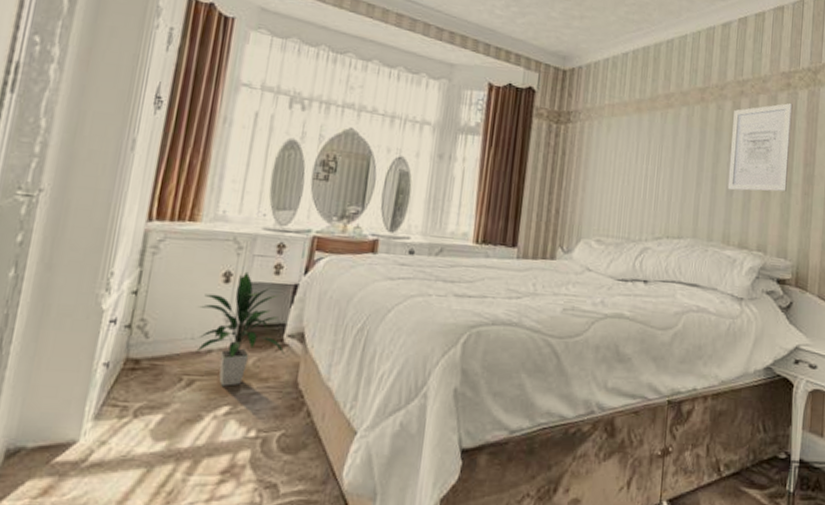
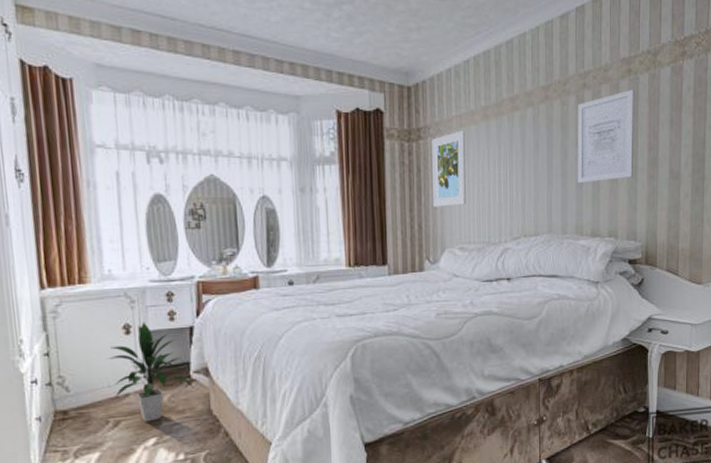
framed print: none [573,119,617,196] -> present [432,130,466,207]

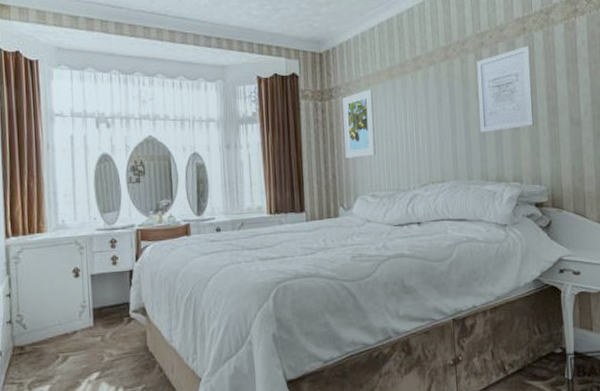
indoor plant: present [107,321,194,422] -> none [58,266,133,358]

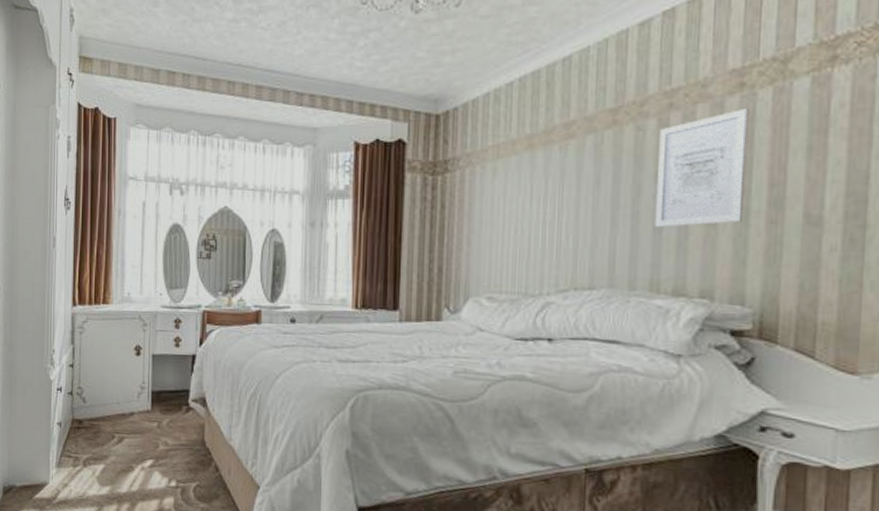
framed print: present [342,89,376,159] -> none [457,162,504,249]

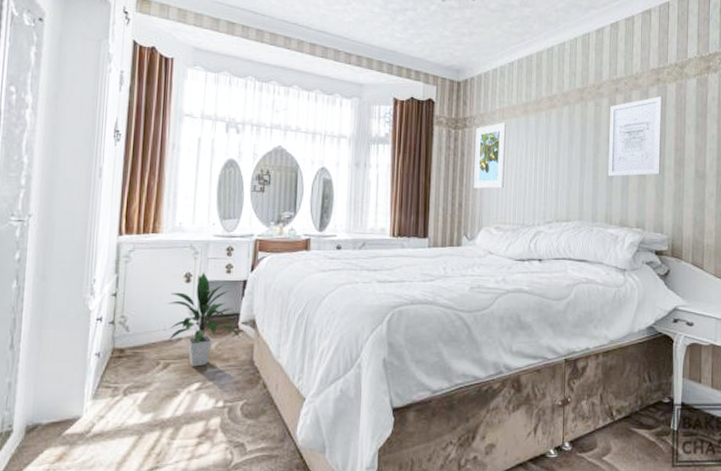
indoor plant: none [118,345,191,443] -> present [166,272,241,367]
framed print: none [457,162,504,249] -> present [473,122,507,189]

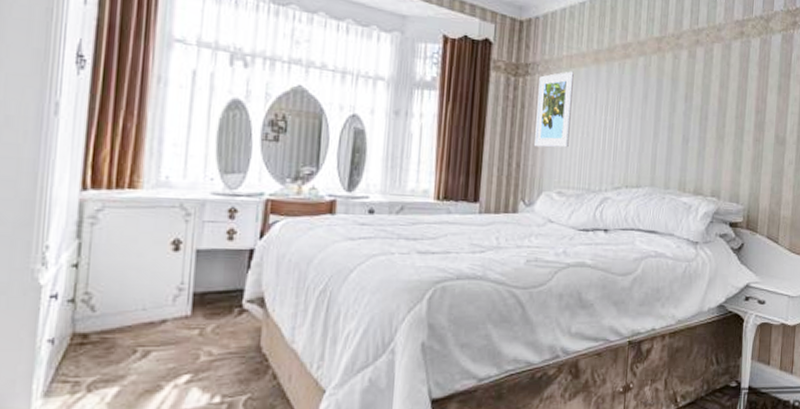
indoor plant: present [166,272,241,367] -> none [146,238,245,355]
wall art: present [608,96,663,177] -> none [683,51,746,139]

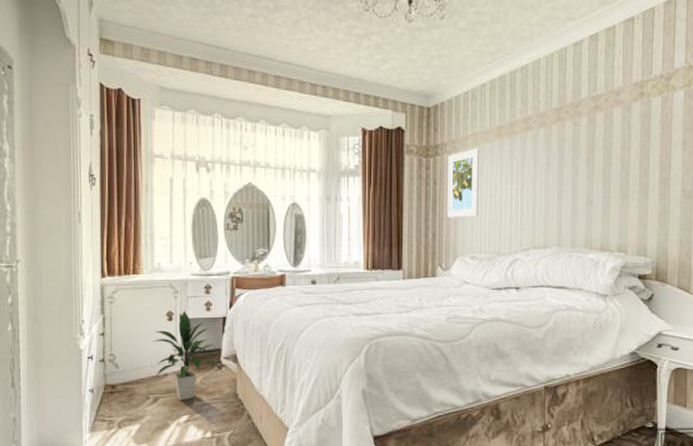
indoor plant: none [146,238,245,355] -> present [151,310,224,401]

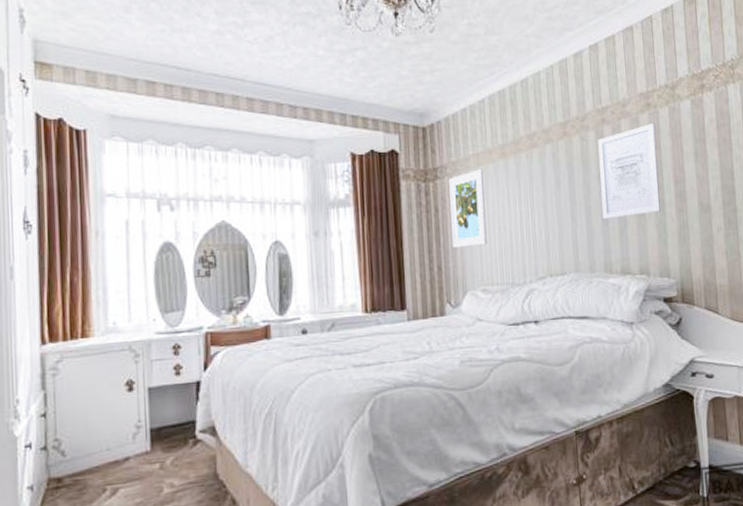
indoor plant: present [151,310,224,401] -> none [107,377,200,489]
wall art: none [587,112,647,200] -> present [598,124,661,220]

